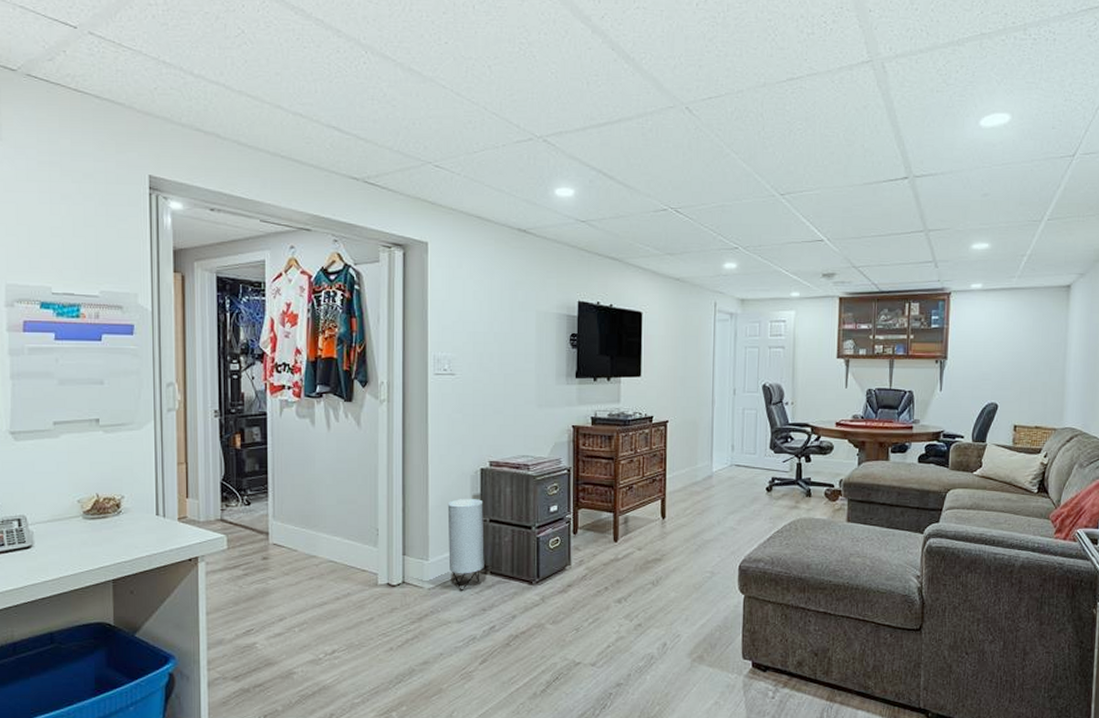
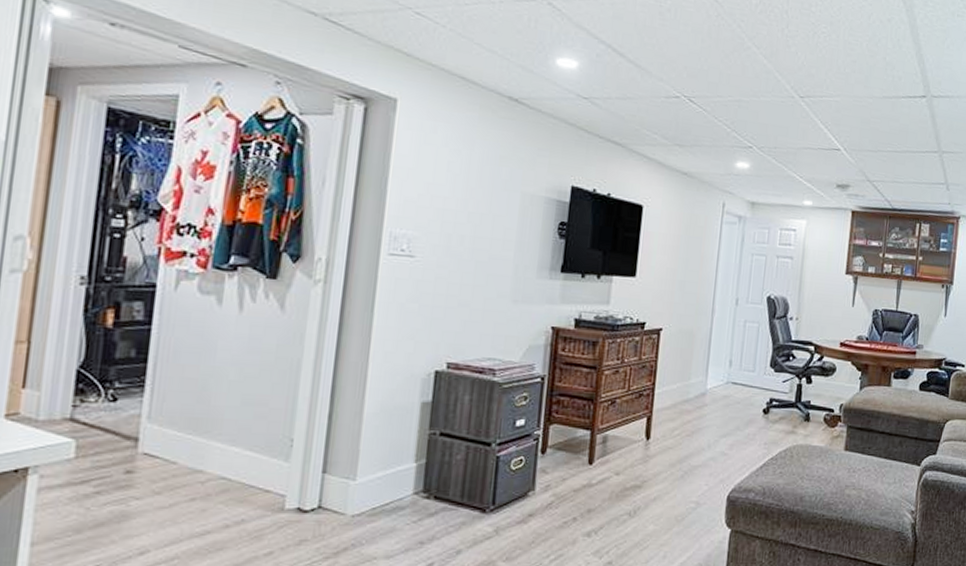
speaker: present [447,499,484,592] -> none [382,406,434,520]

